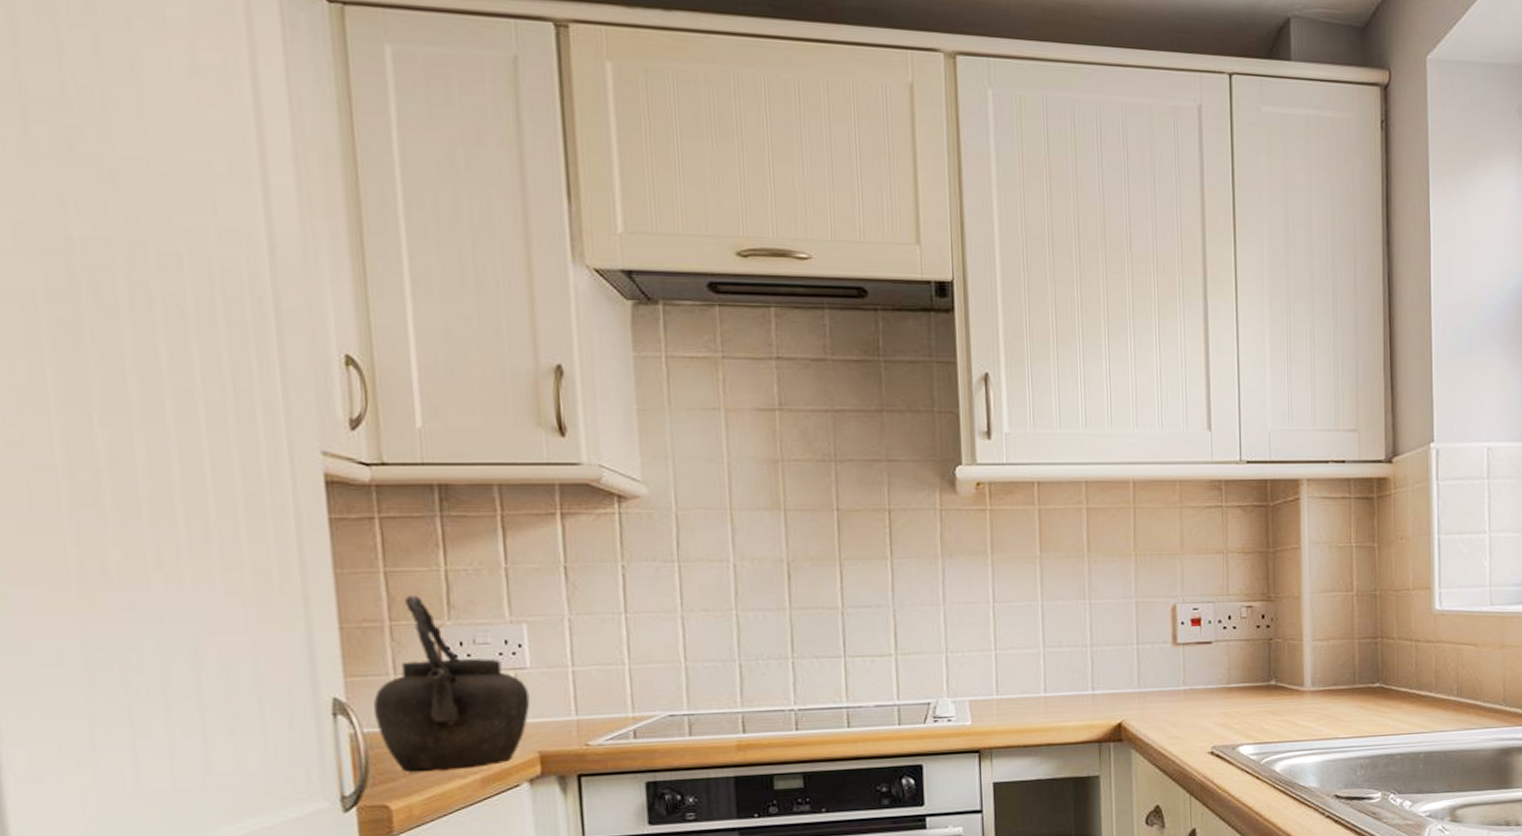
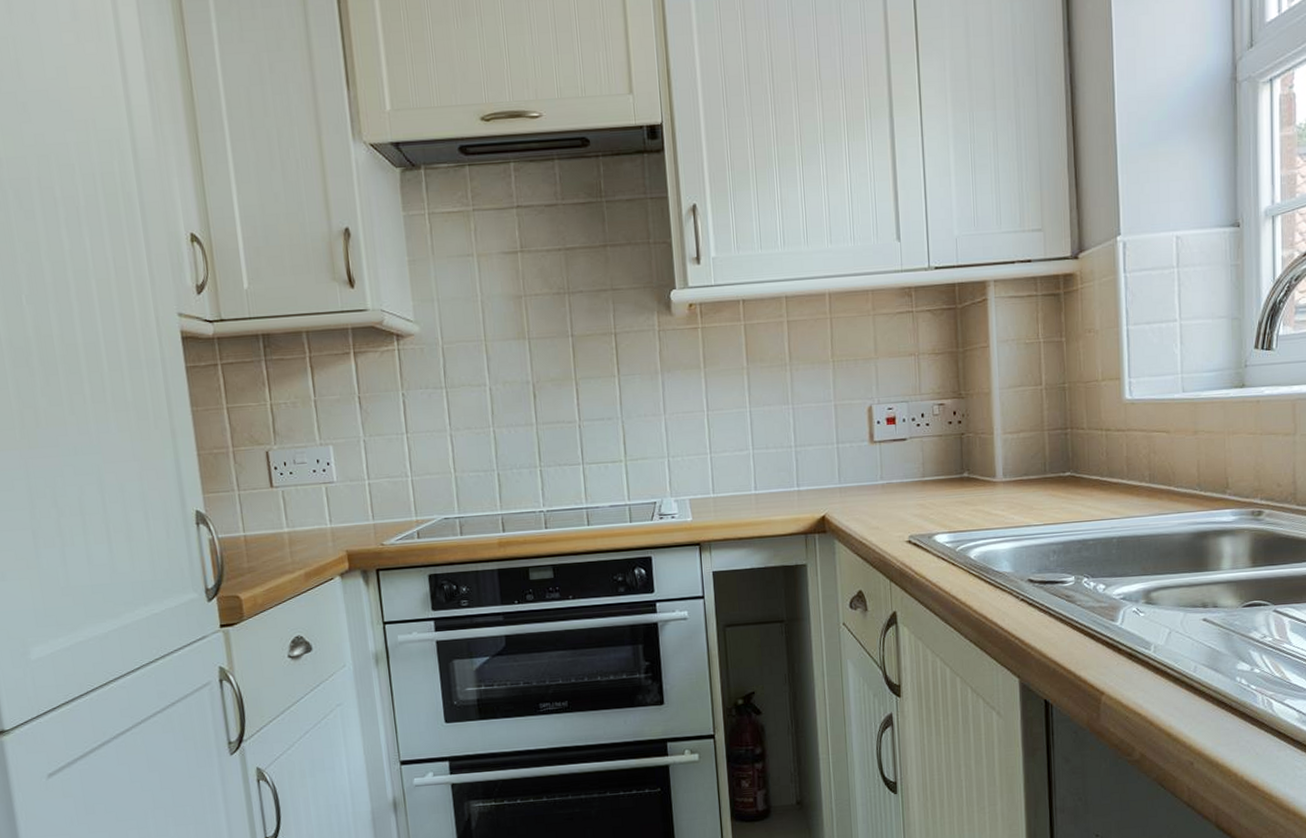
kettle: present [373,595,531,772] -> none [224,425,338,569]

